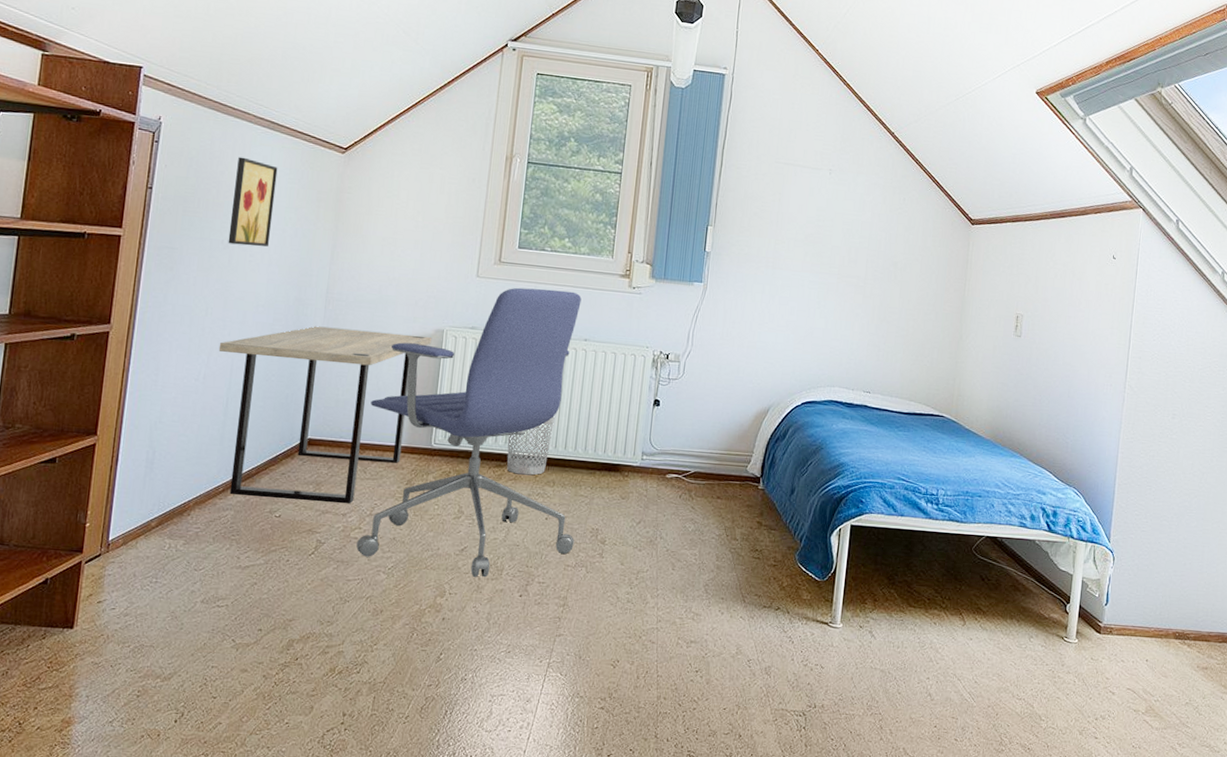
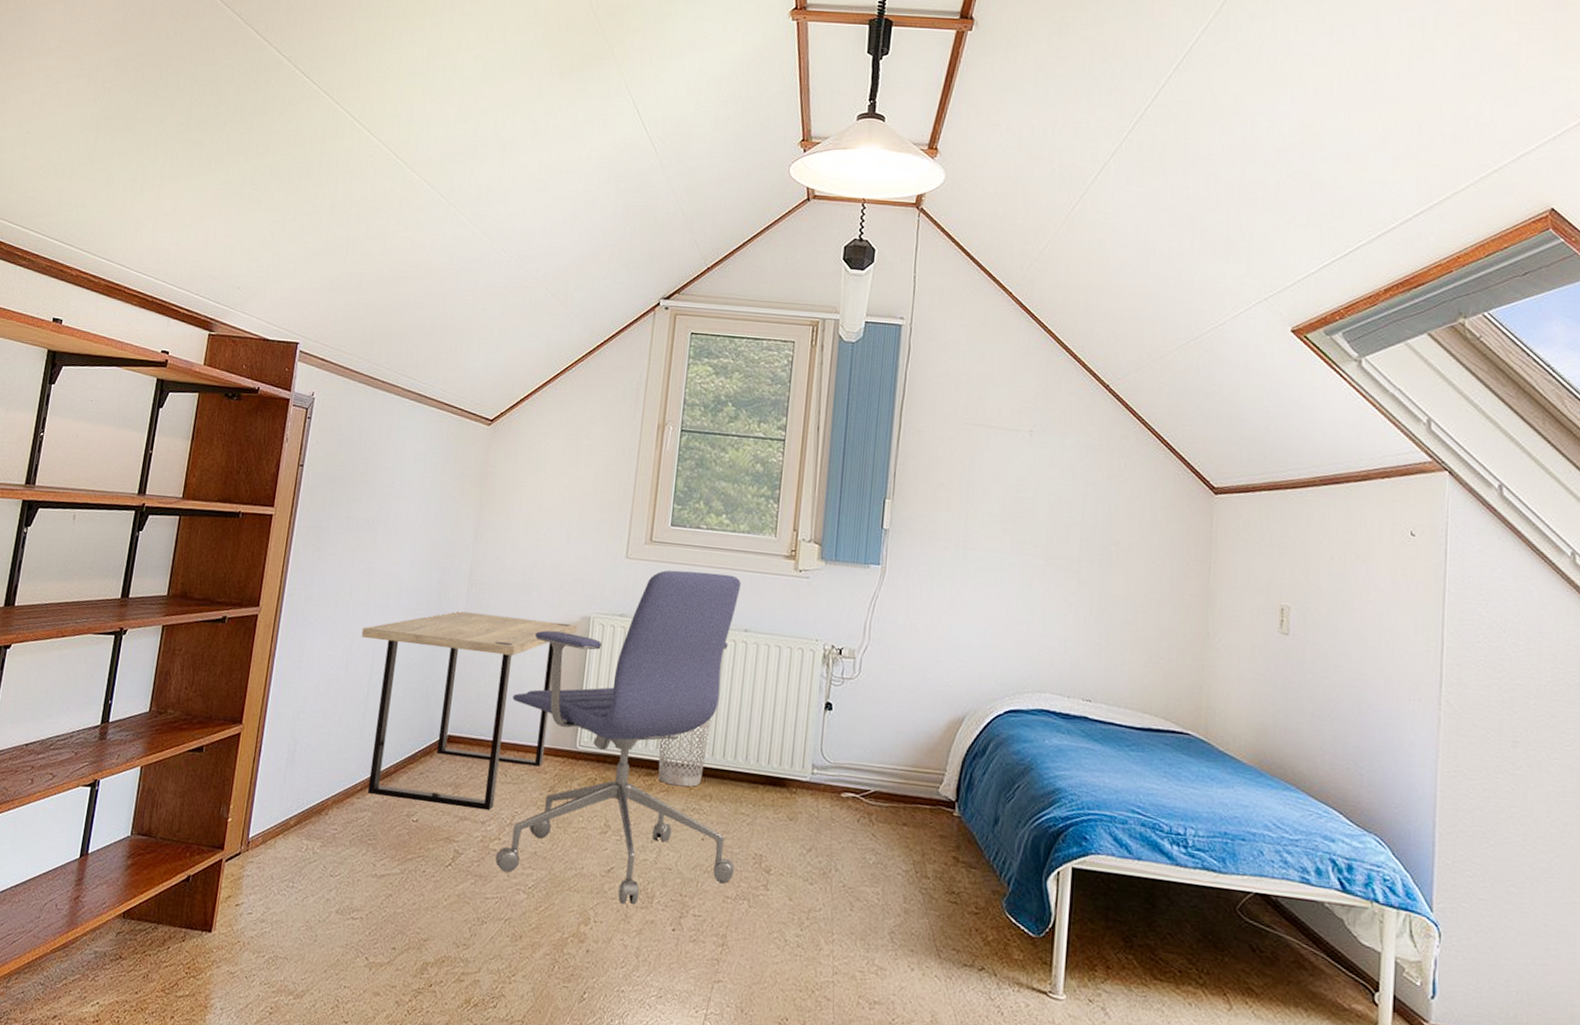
wall art: present [228,157,278,247] -> none [373,431,424,526]

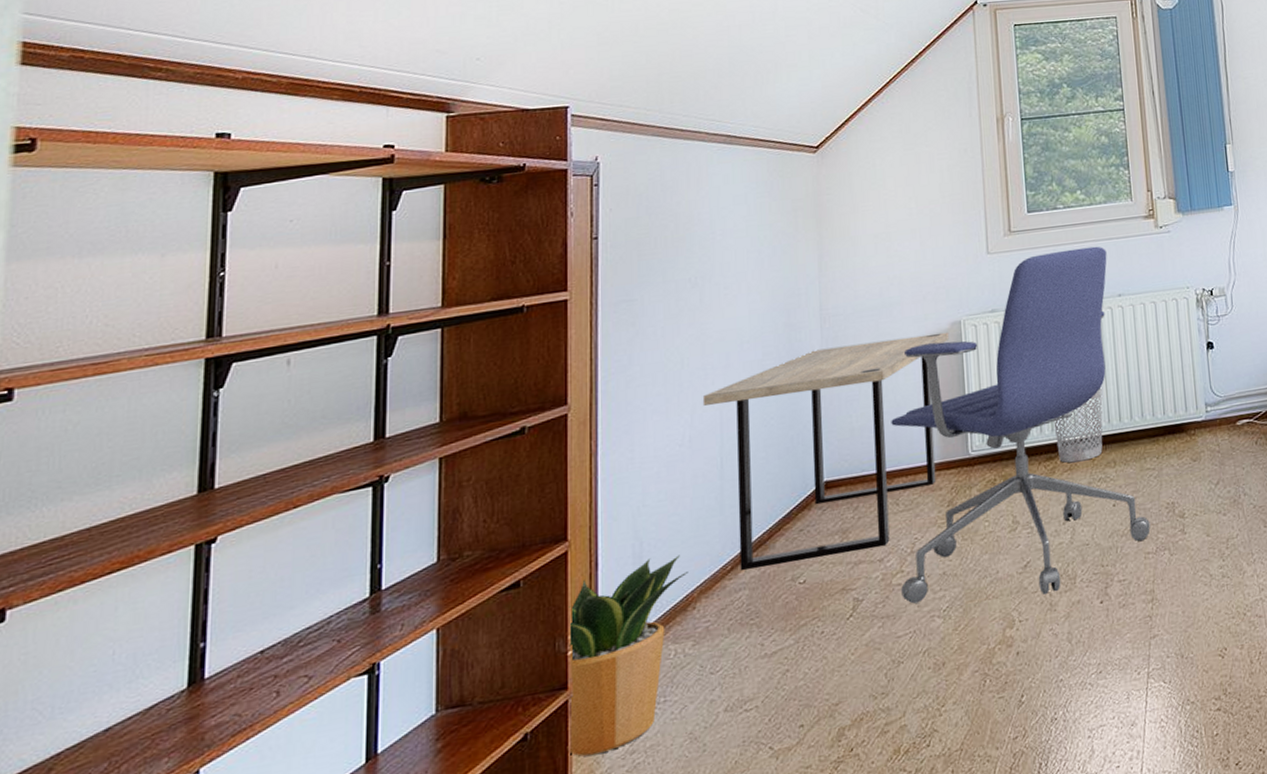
potted plant: none [216,759,327,913] -> present [567,555,688,757]

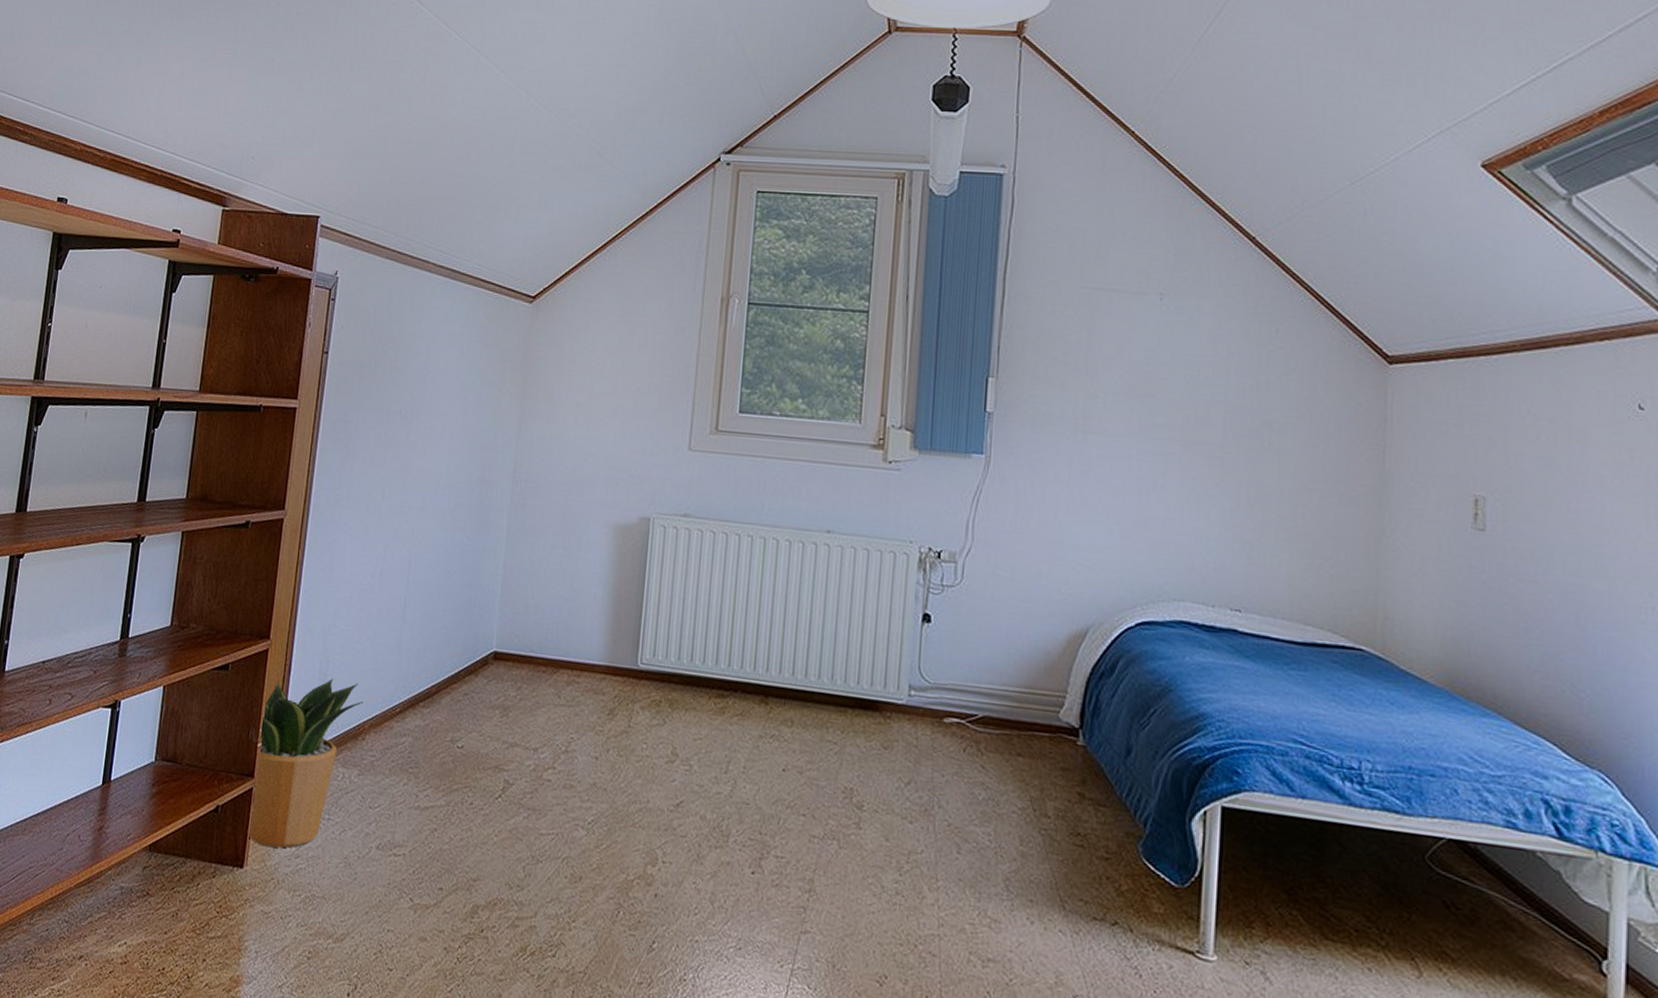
desk: present [702,332,950,571] -> none [396,512,637,737]
office chair: present [891,246,1151,604] -> none [550,463,821,844]
wastebasket: present [1053,386,1103,463] -> none [731,631,792,711]

